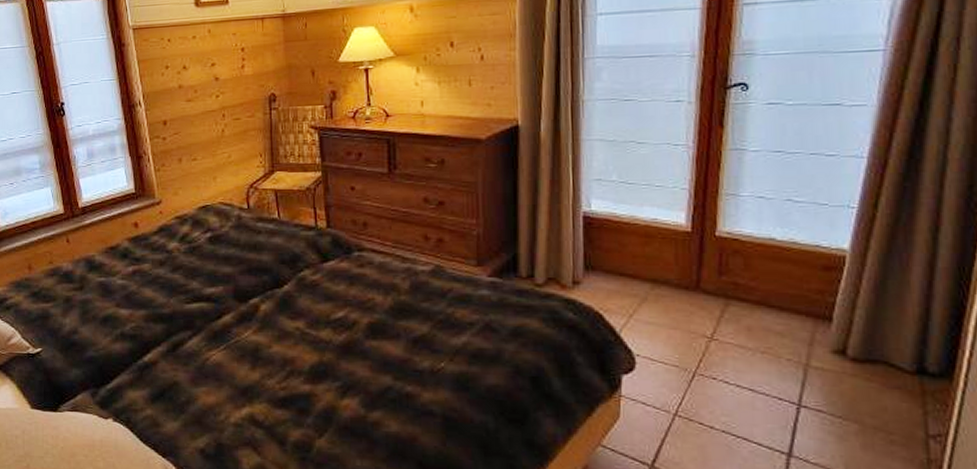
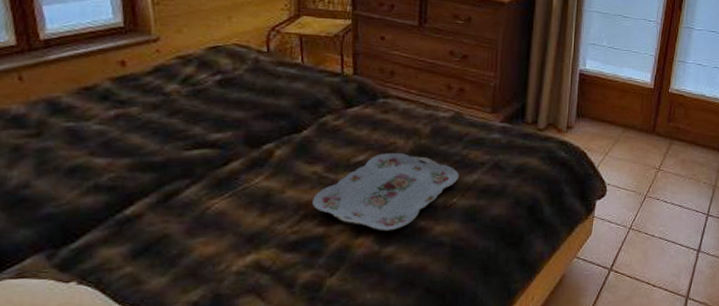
serving tray: none [297,310,446,395] -> present [312,153,460,231]

